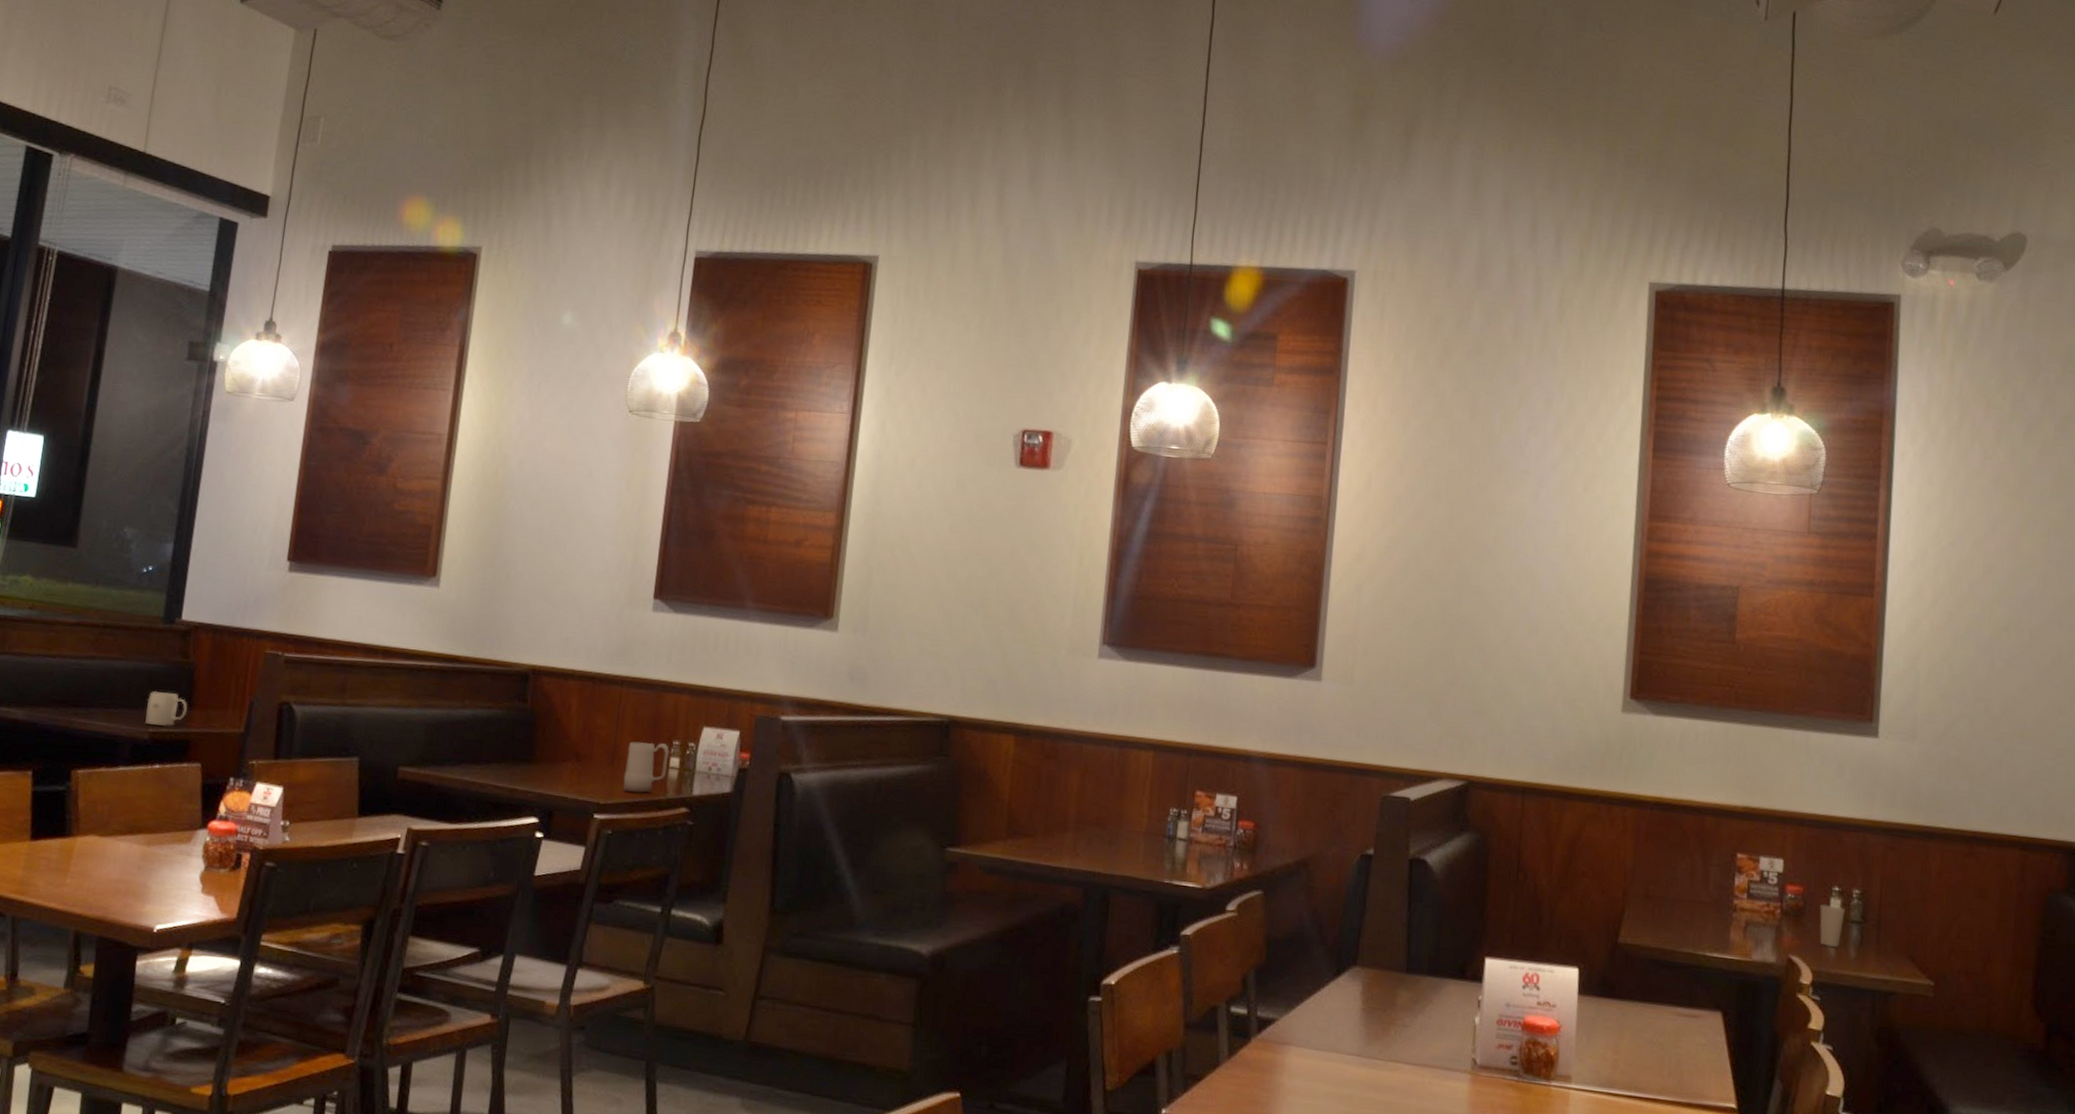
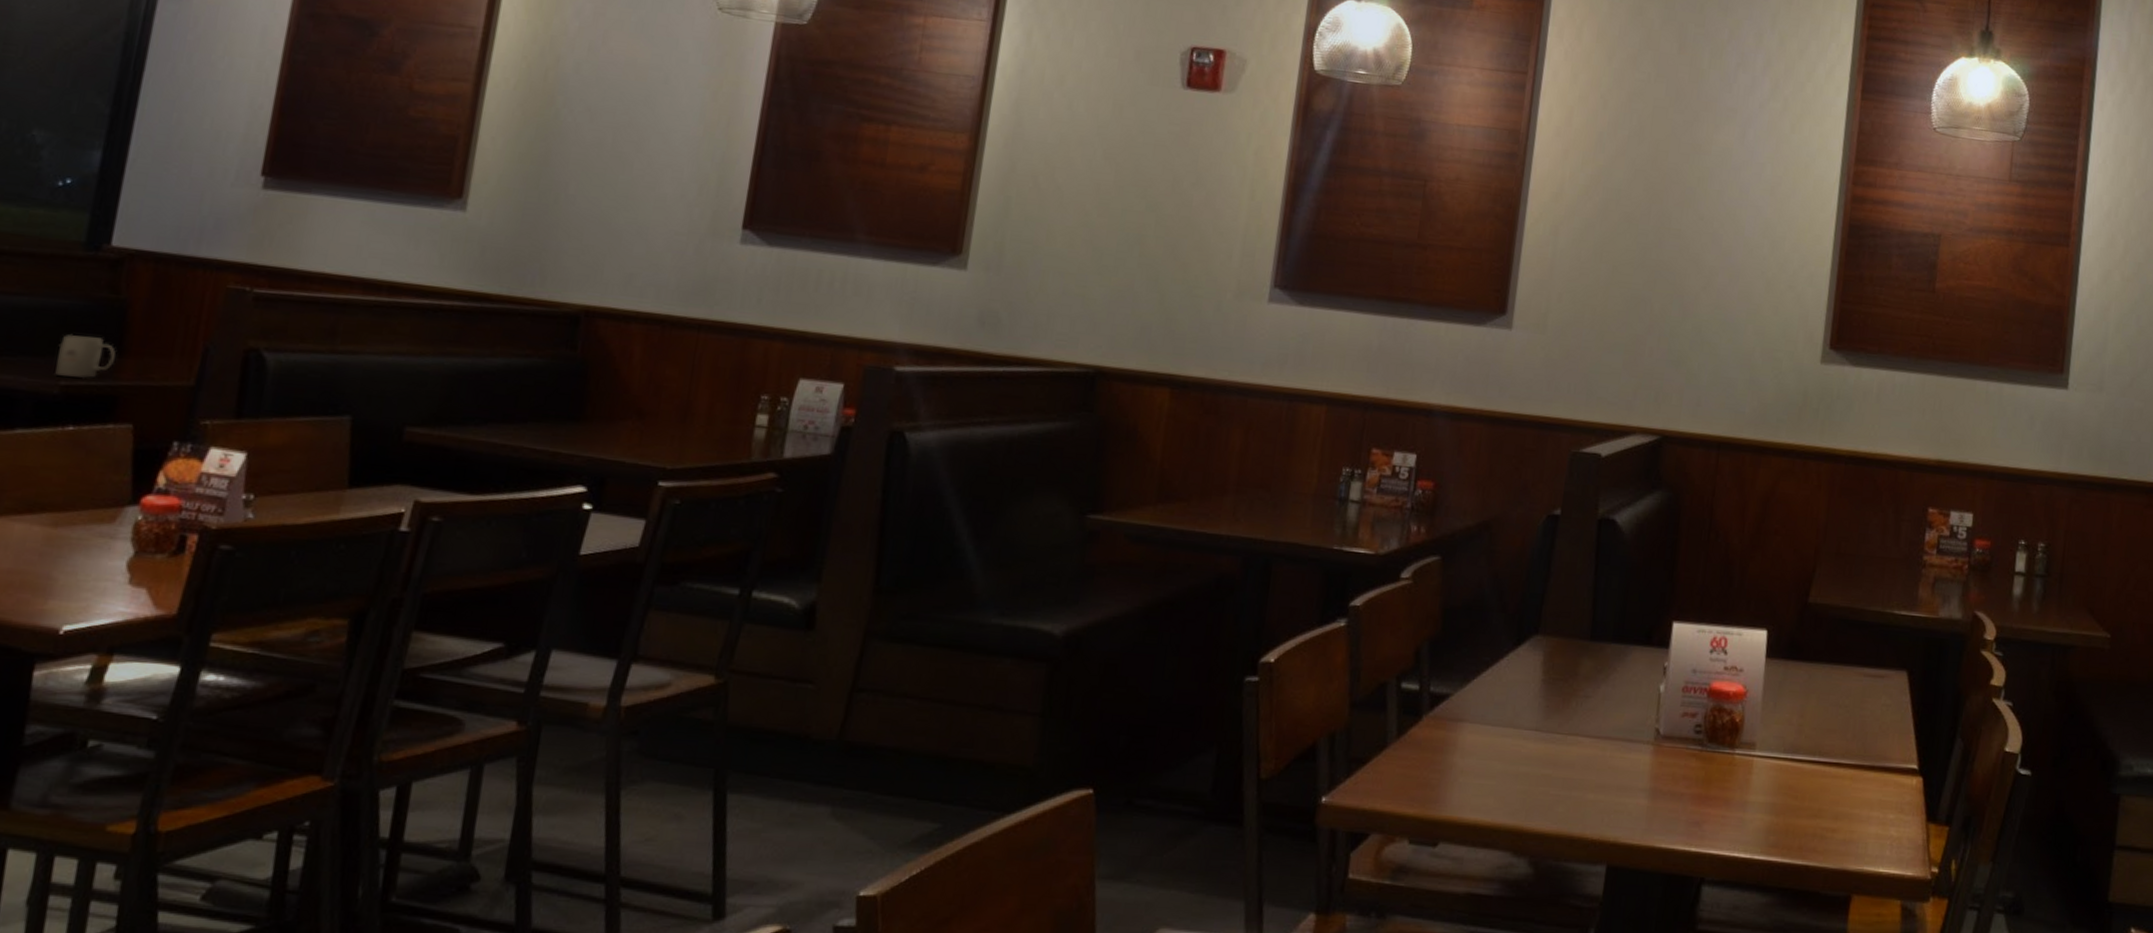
beer mug: present [623,741,669,793] -> none [696,395,756,456]
cup: present [1820,904,1845,948] -> none [2005,559,2030,602]

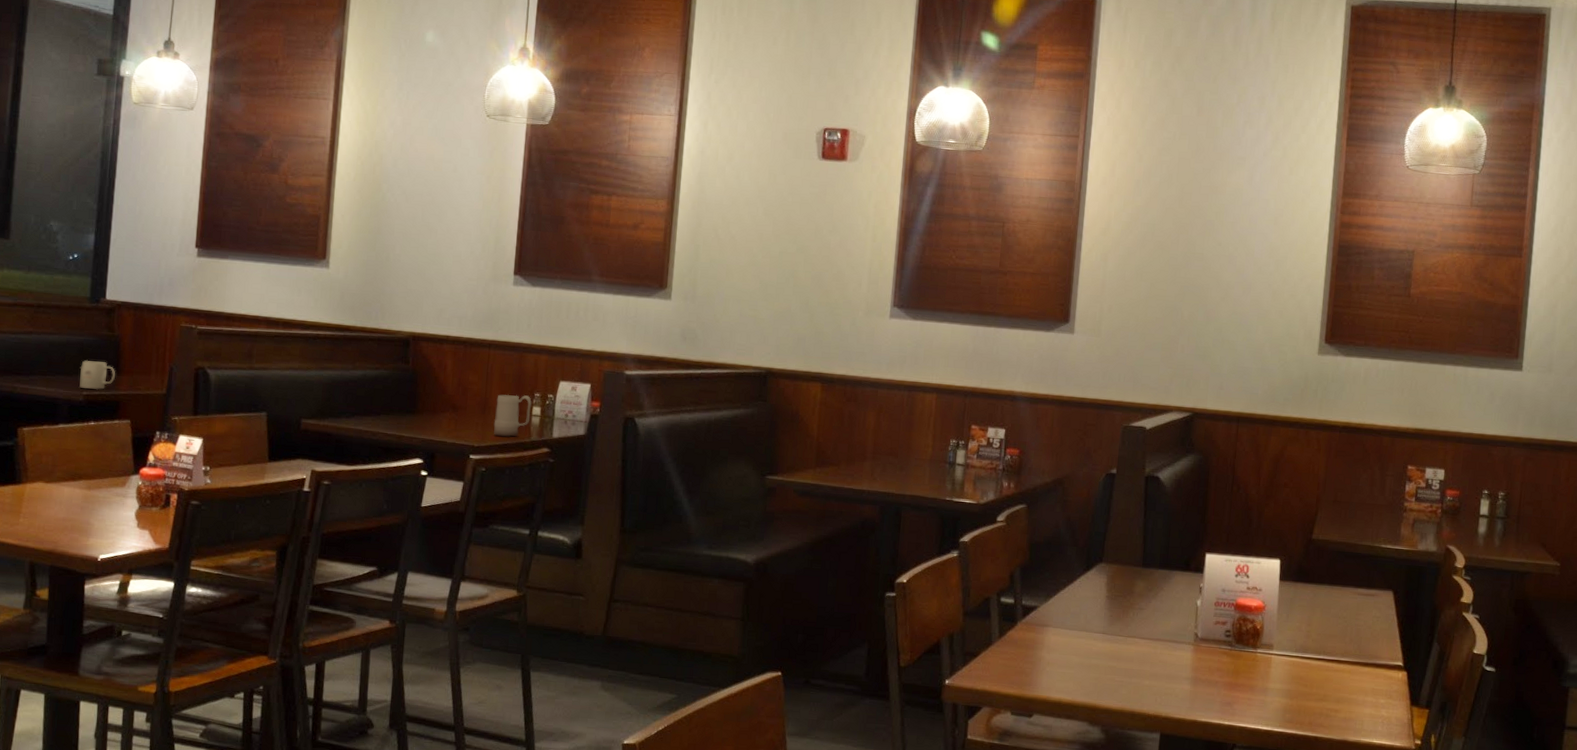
beer mug: none [696,395,756,456] -> present [493,394,532,437]

